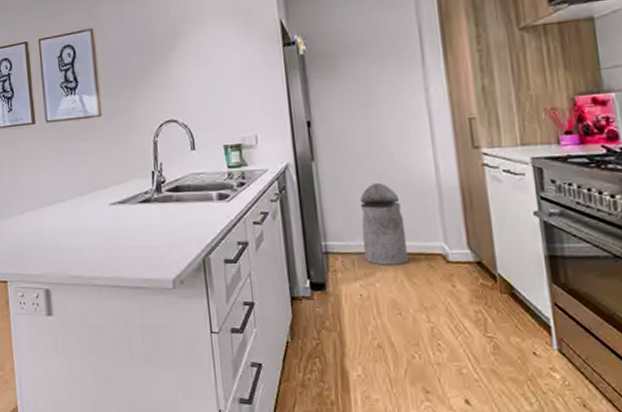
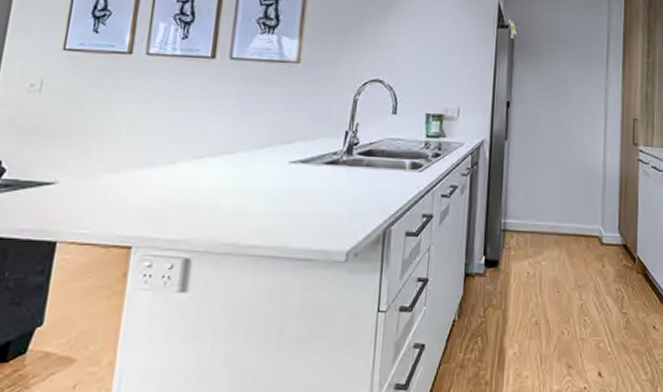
trash can: present [360,182,408,265] -> none [537,166,573,245]

